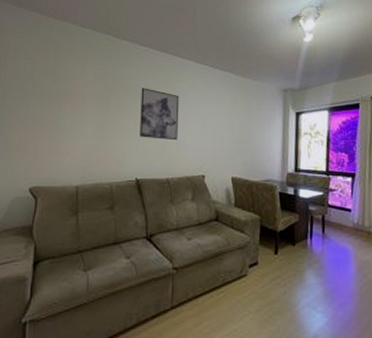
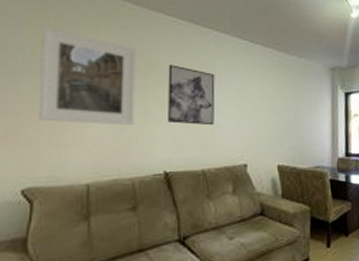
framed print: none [42,59,116,138] -> present [38,27,136,125]

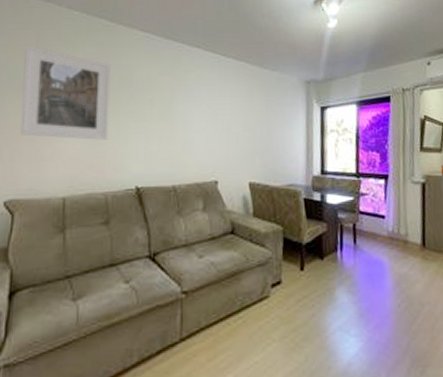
wall art: present [168,65,215,126] -> none [140,80,187,141]

